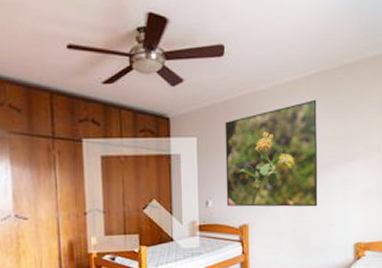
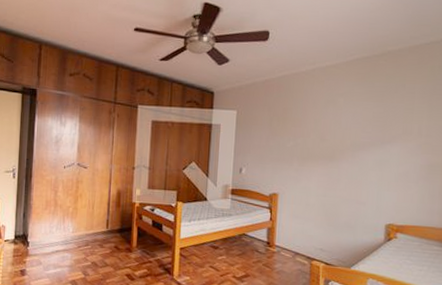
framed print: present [225,99,318,207] -> none [259,83,356,184]

